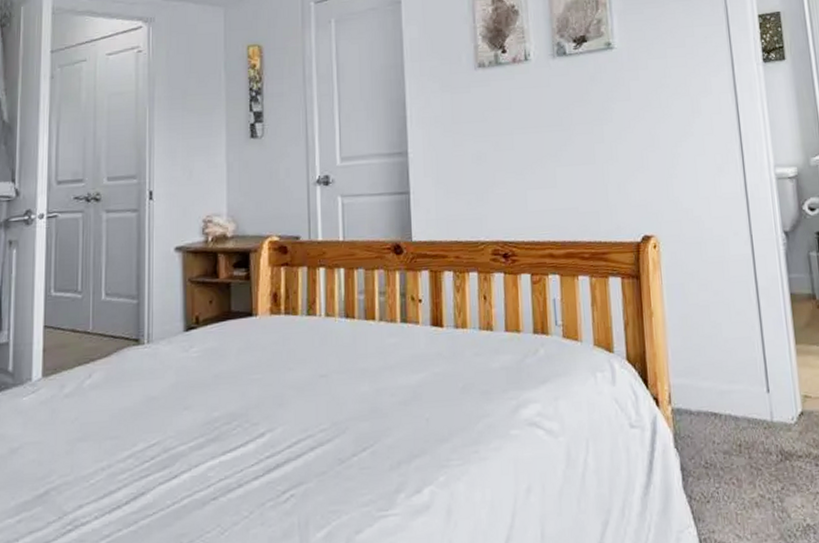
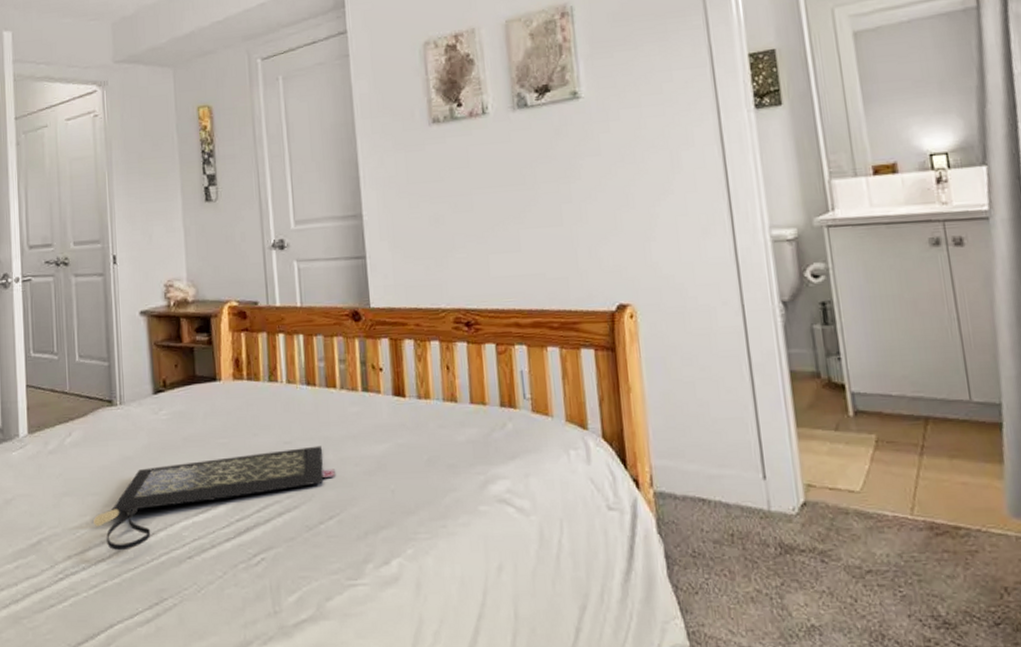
clutch bag: none [111,377,371,497] -> present [94,445,335,551]

